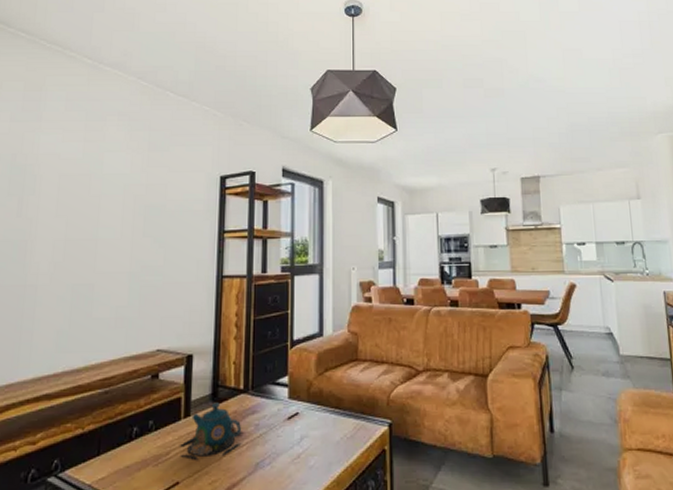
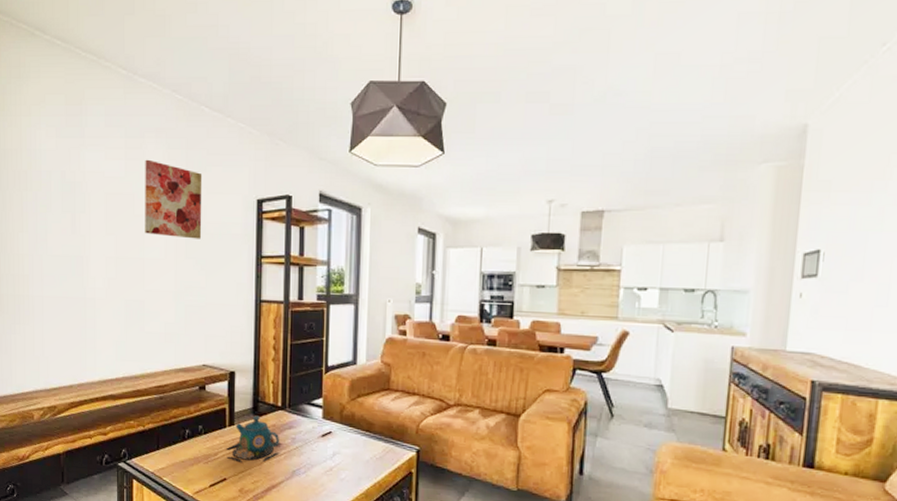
wall art: none [100,141,165,217] -> present [145,159,202,239]

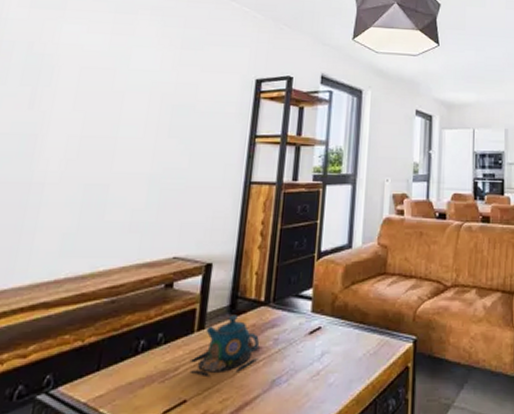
wall art: present [145,159,202,239] -> none [122,35,199,118]

